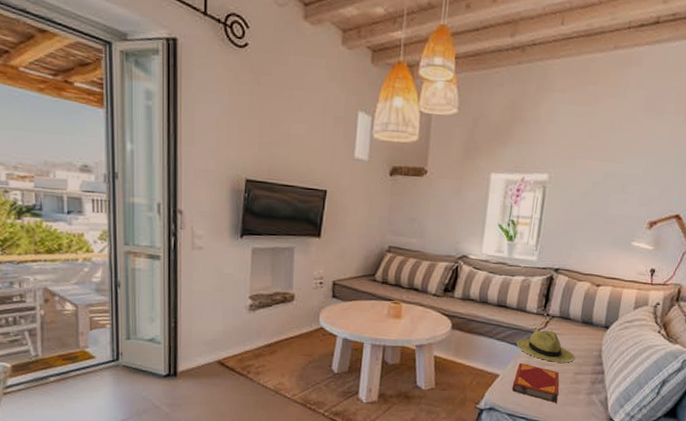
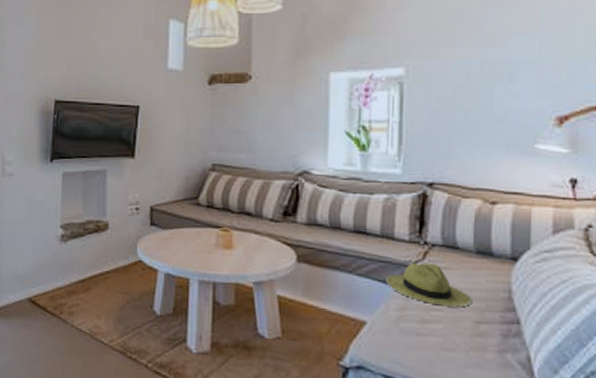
hardback book: present [512,363,560,403] -> none [386,307,456,364]

